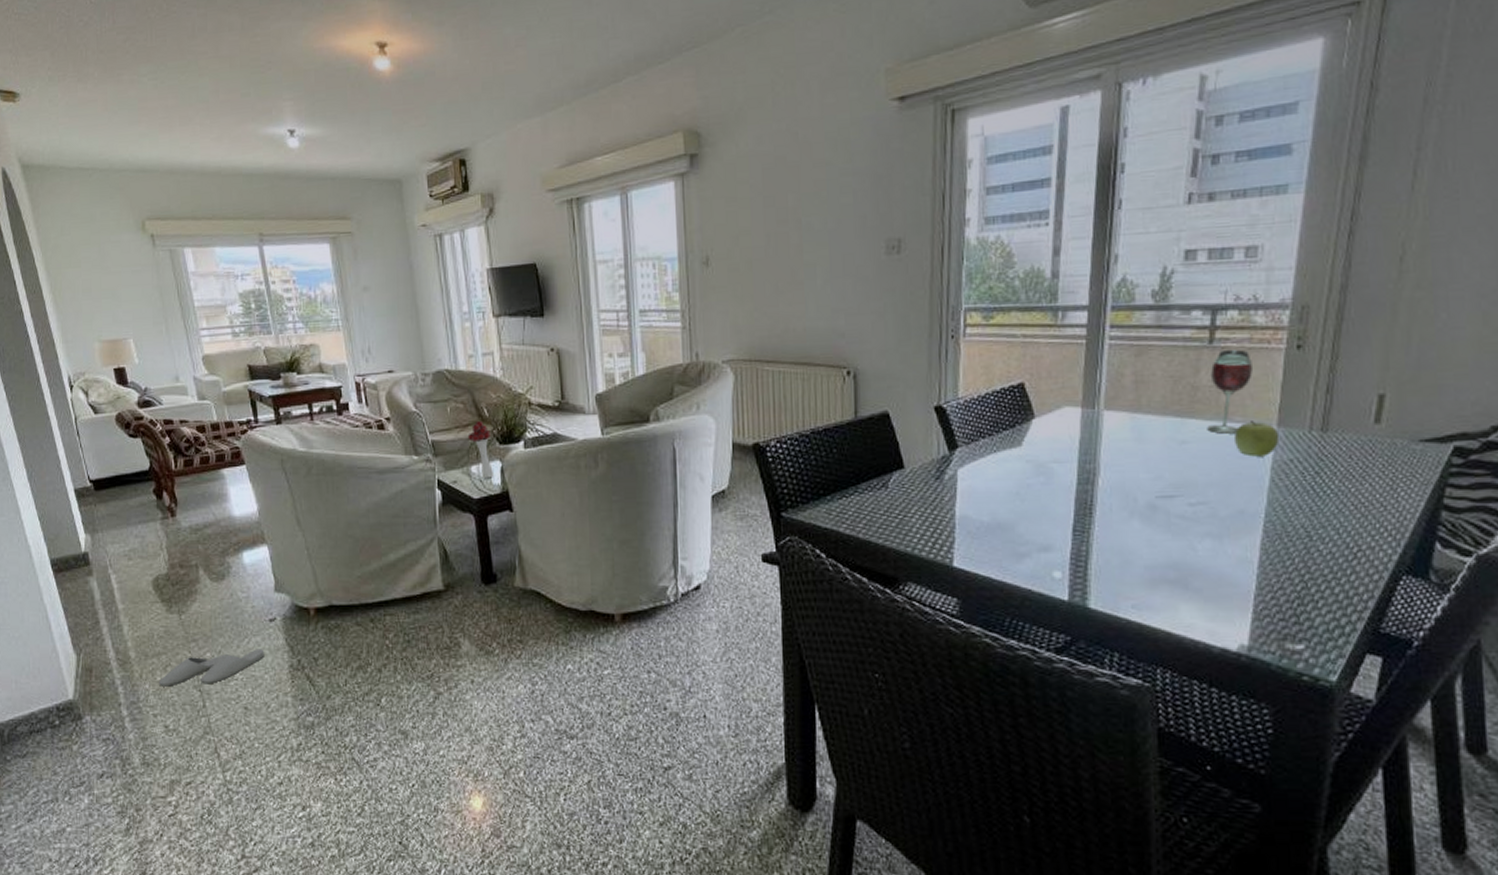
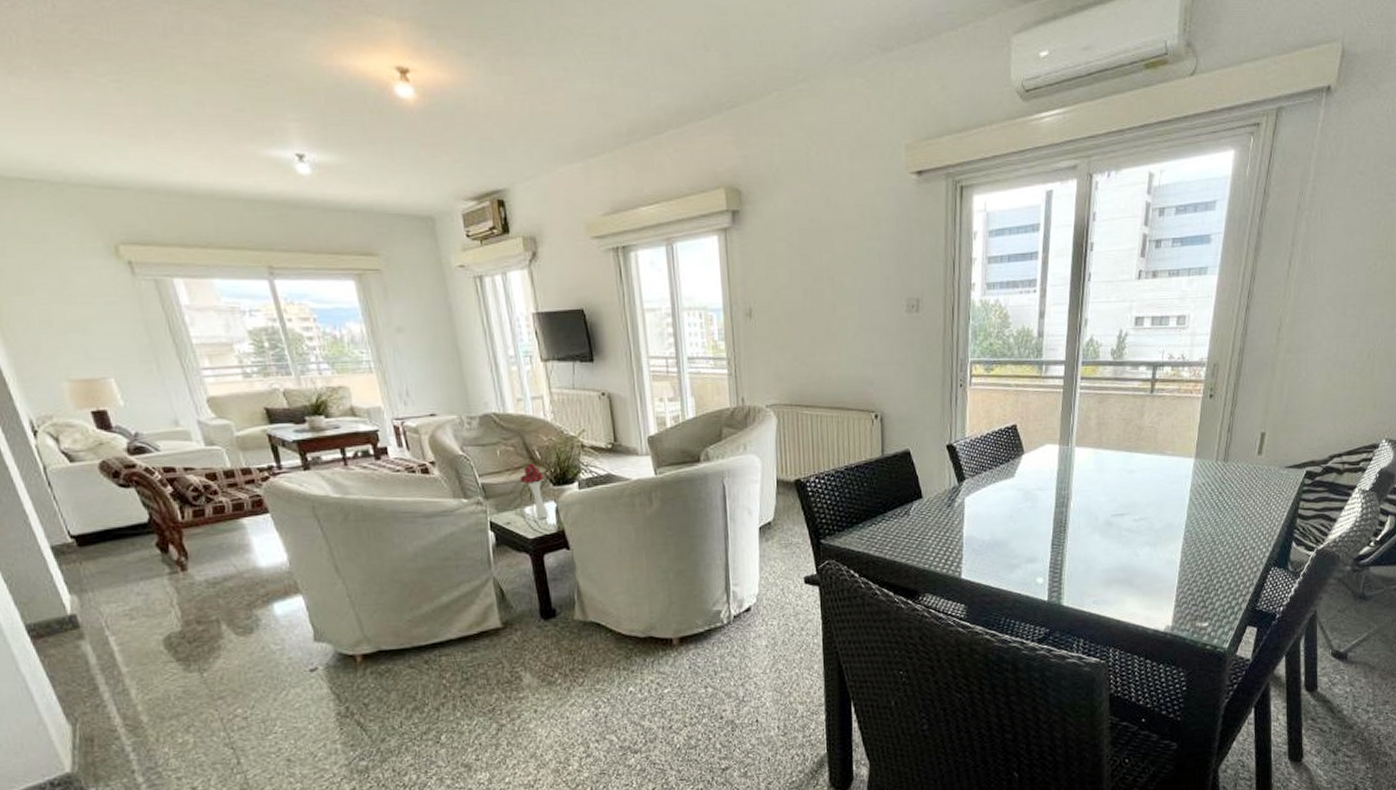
slippers: present [158,649,265,687] -> none [180,700,307,749]
wineglass: present [1207,350,1253,434] -> none [1148,398,1180,464]
fruit: present [1233,421,1280,457] -> none [1165,454,1197,482]

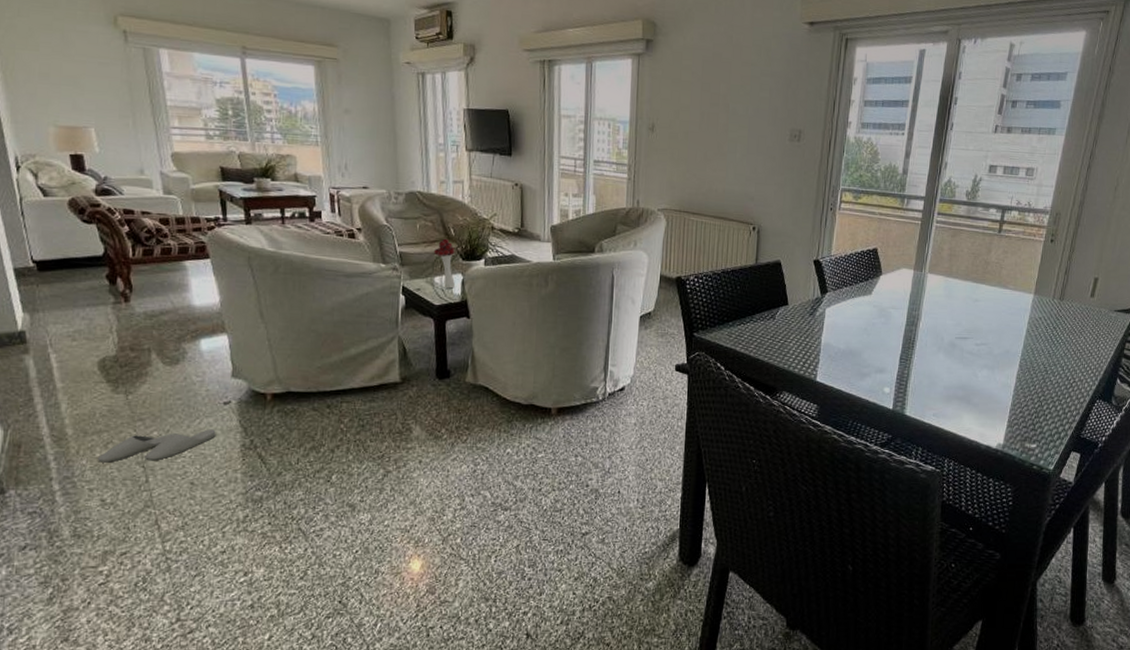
slippers: none [180,700,307,749] -> present [97,429,216,463]

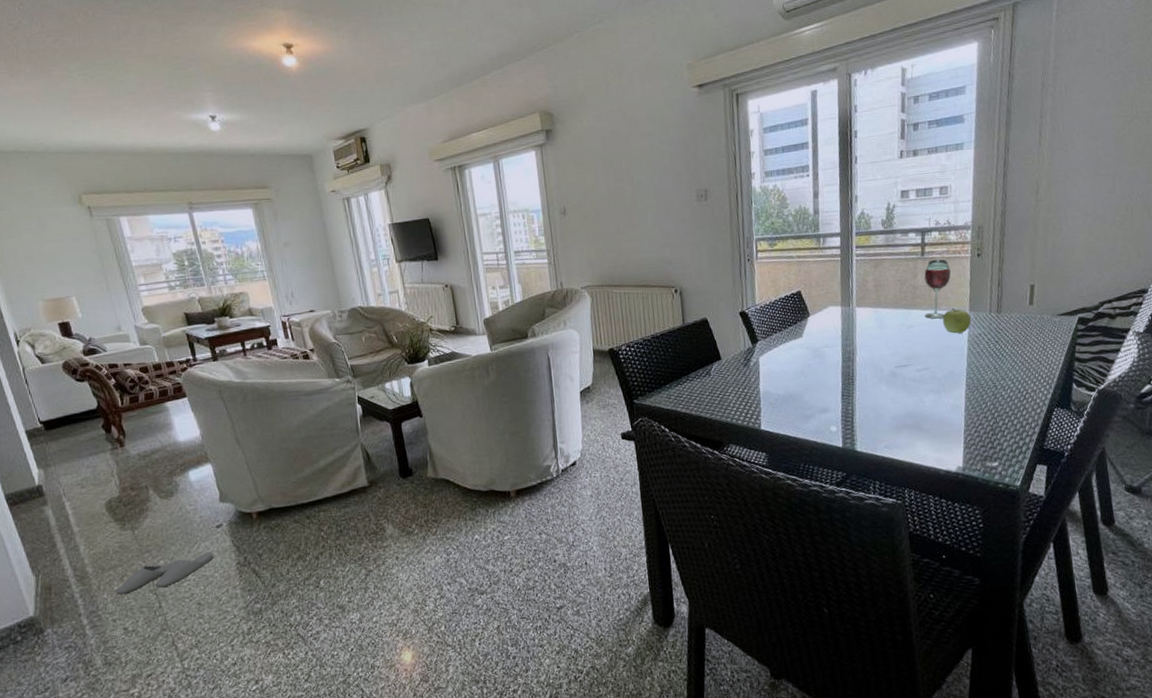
flower bouquet: present [433,238,455,289] -> none [381,346,404,393]
wineglass: none [992,238,1023,297] -> present [923,259,951,319]
fruit: none [1007,289,1035,314] -> present [942,308,972,334]

